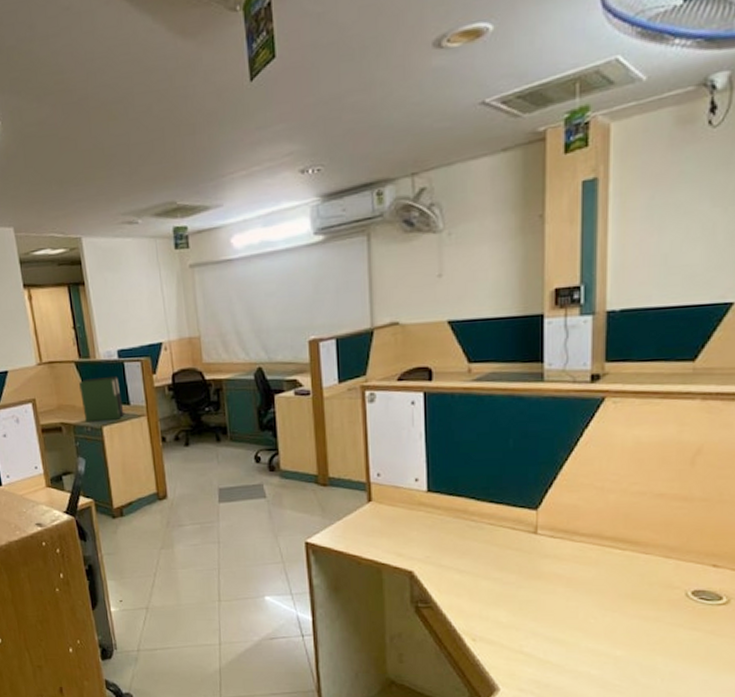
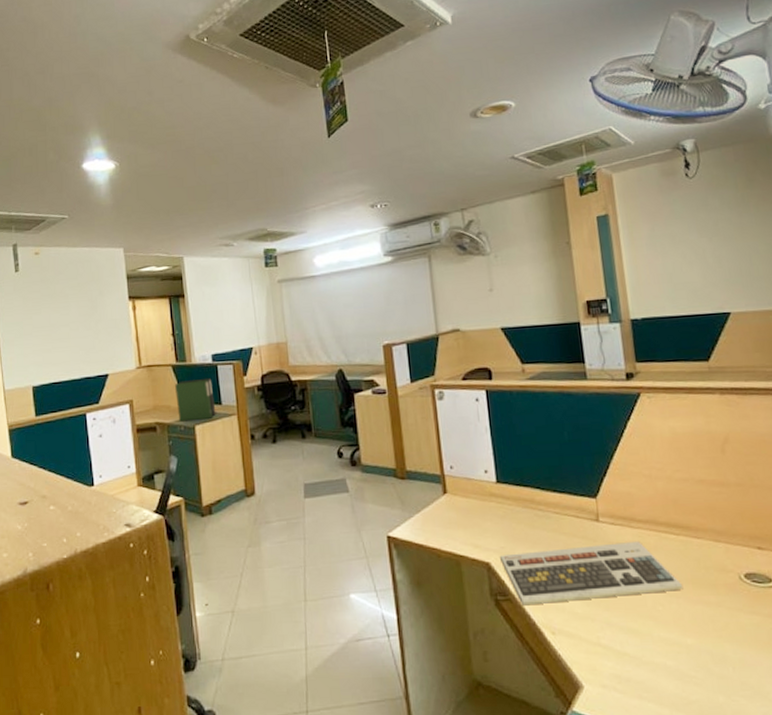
computer keyboard: none [423,554,621,613] -> present [499,540,683,606]

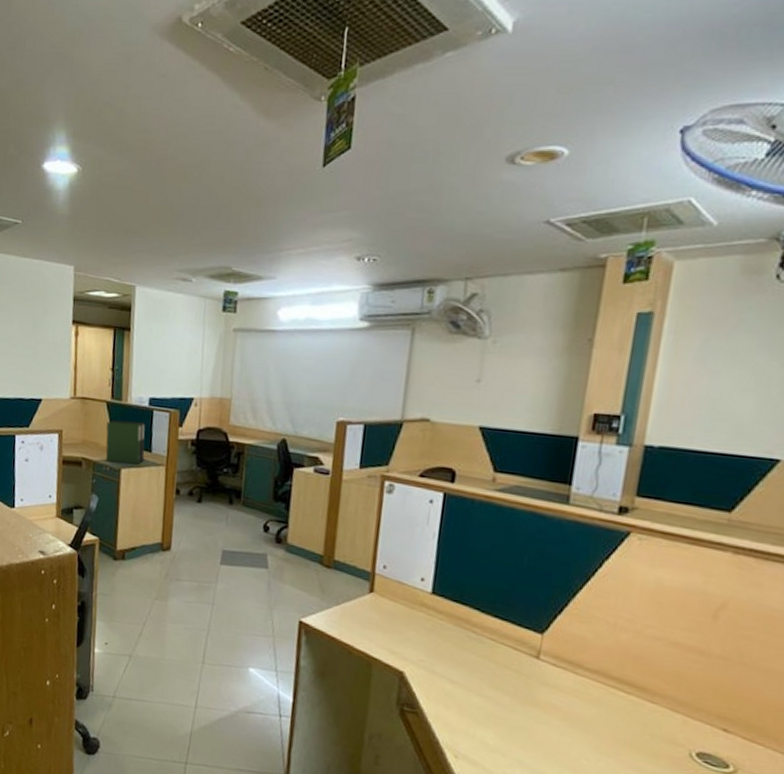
computer keyboard: present [499,540,683,606] -> none [415,667,619,750]

